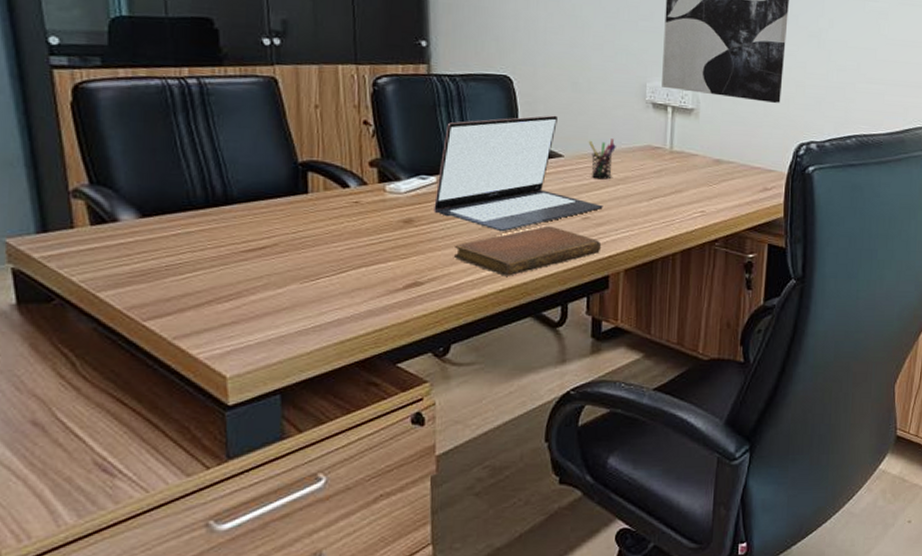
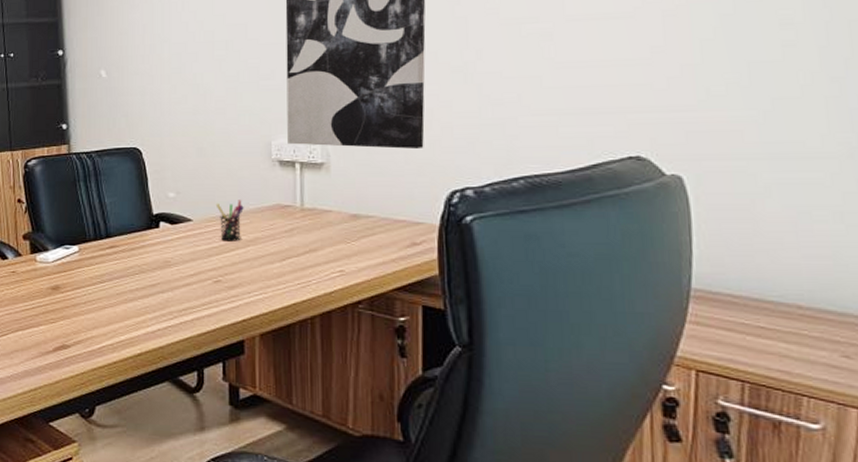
laptop: present [434,115,603,232] -> none [77,181,234,297]
notebook: present [453,225,602,276] -> none [95,289,235,340]

